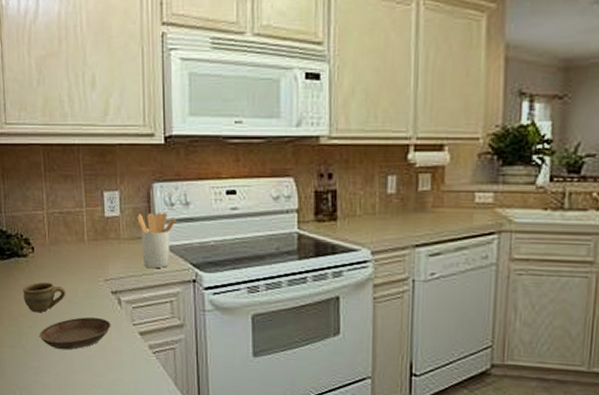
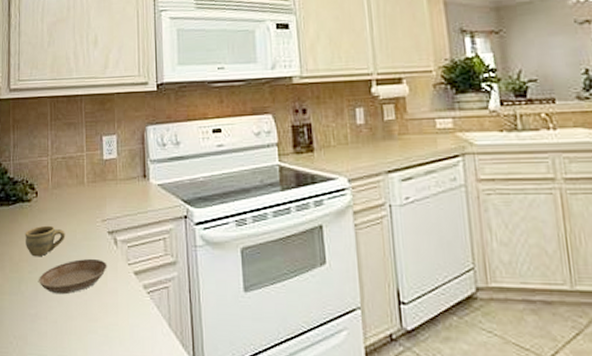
utensil holder: present [137,212,176,269] -> none [132,153,168,207]

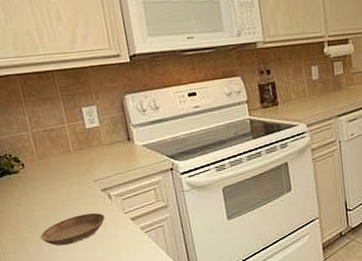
cup: present [25,225,66,257] -> none [18,191,61,219]

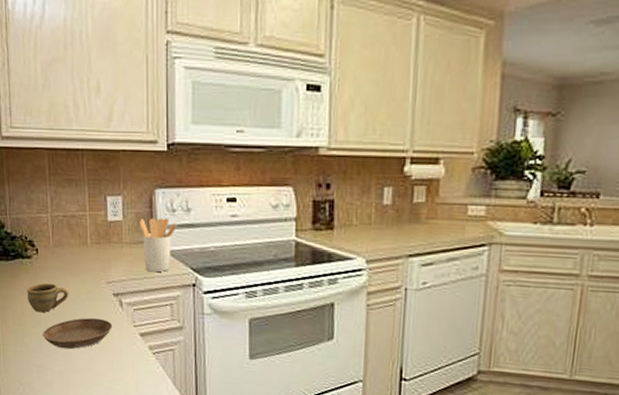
cup: none [18,191,61,219] -> present [26,283,69,313]
utensil holder: none [114,118,149,166] -> present [139,218,177,273]

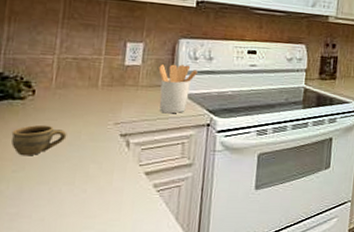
saucer: present [43,317,113,350] -> none [25,159,115,194]

